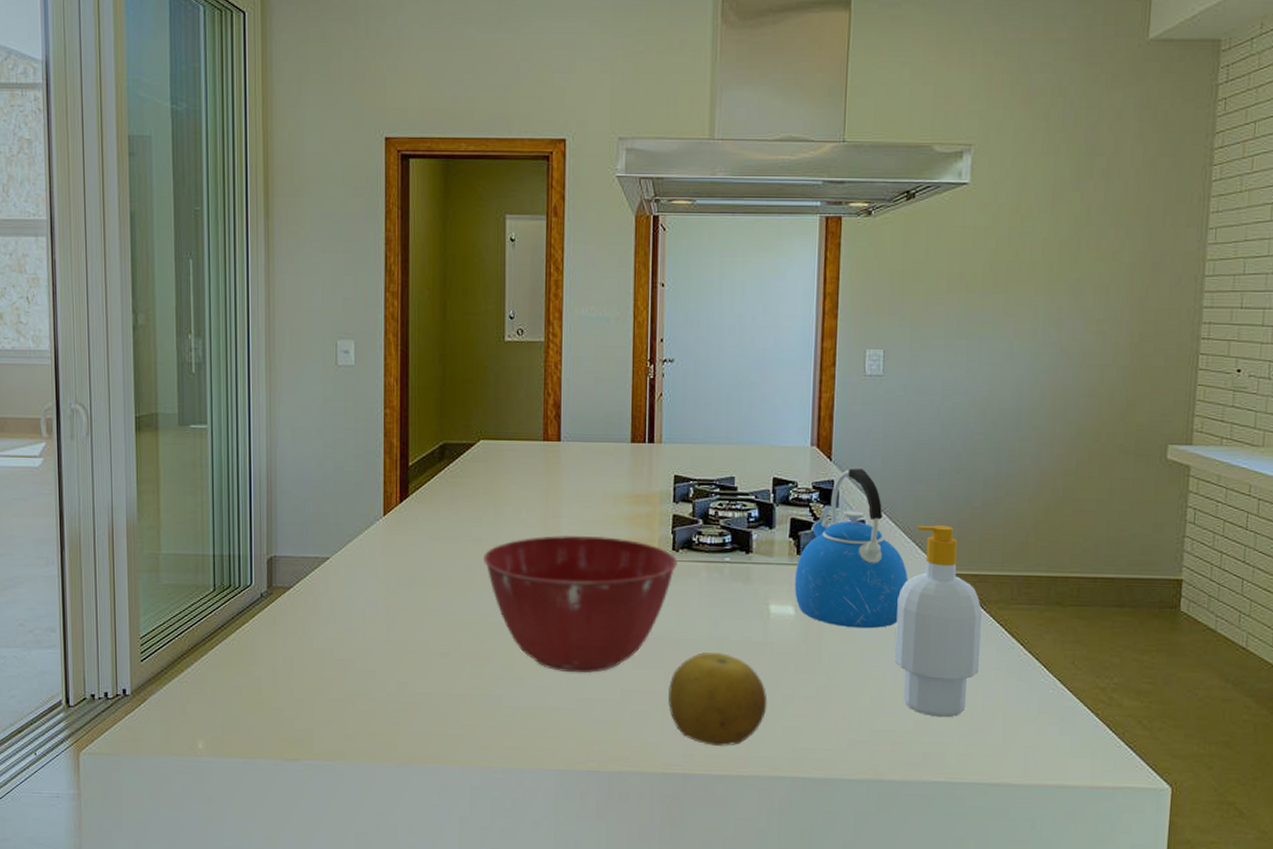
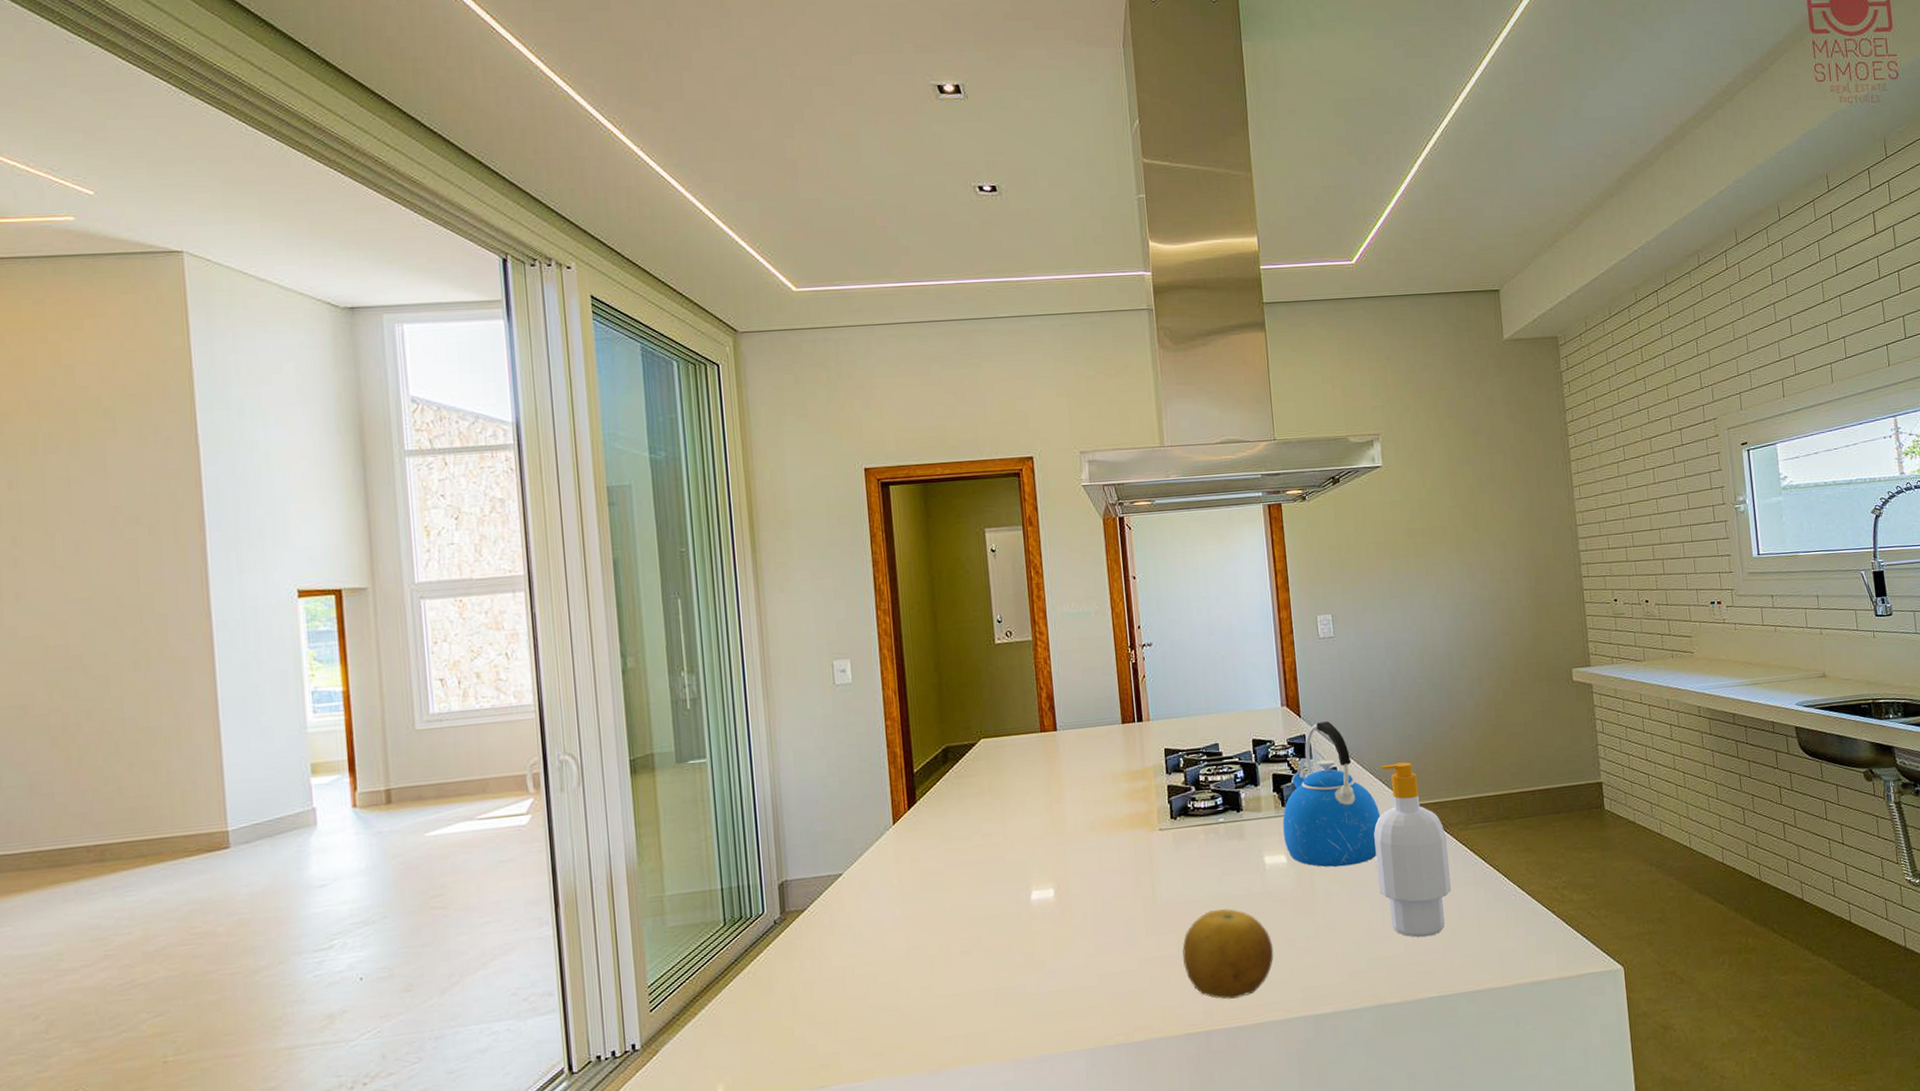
mixing bowl: present [484,535,677,673] -> none [995,814,1177,951]

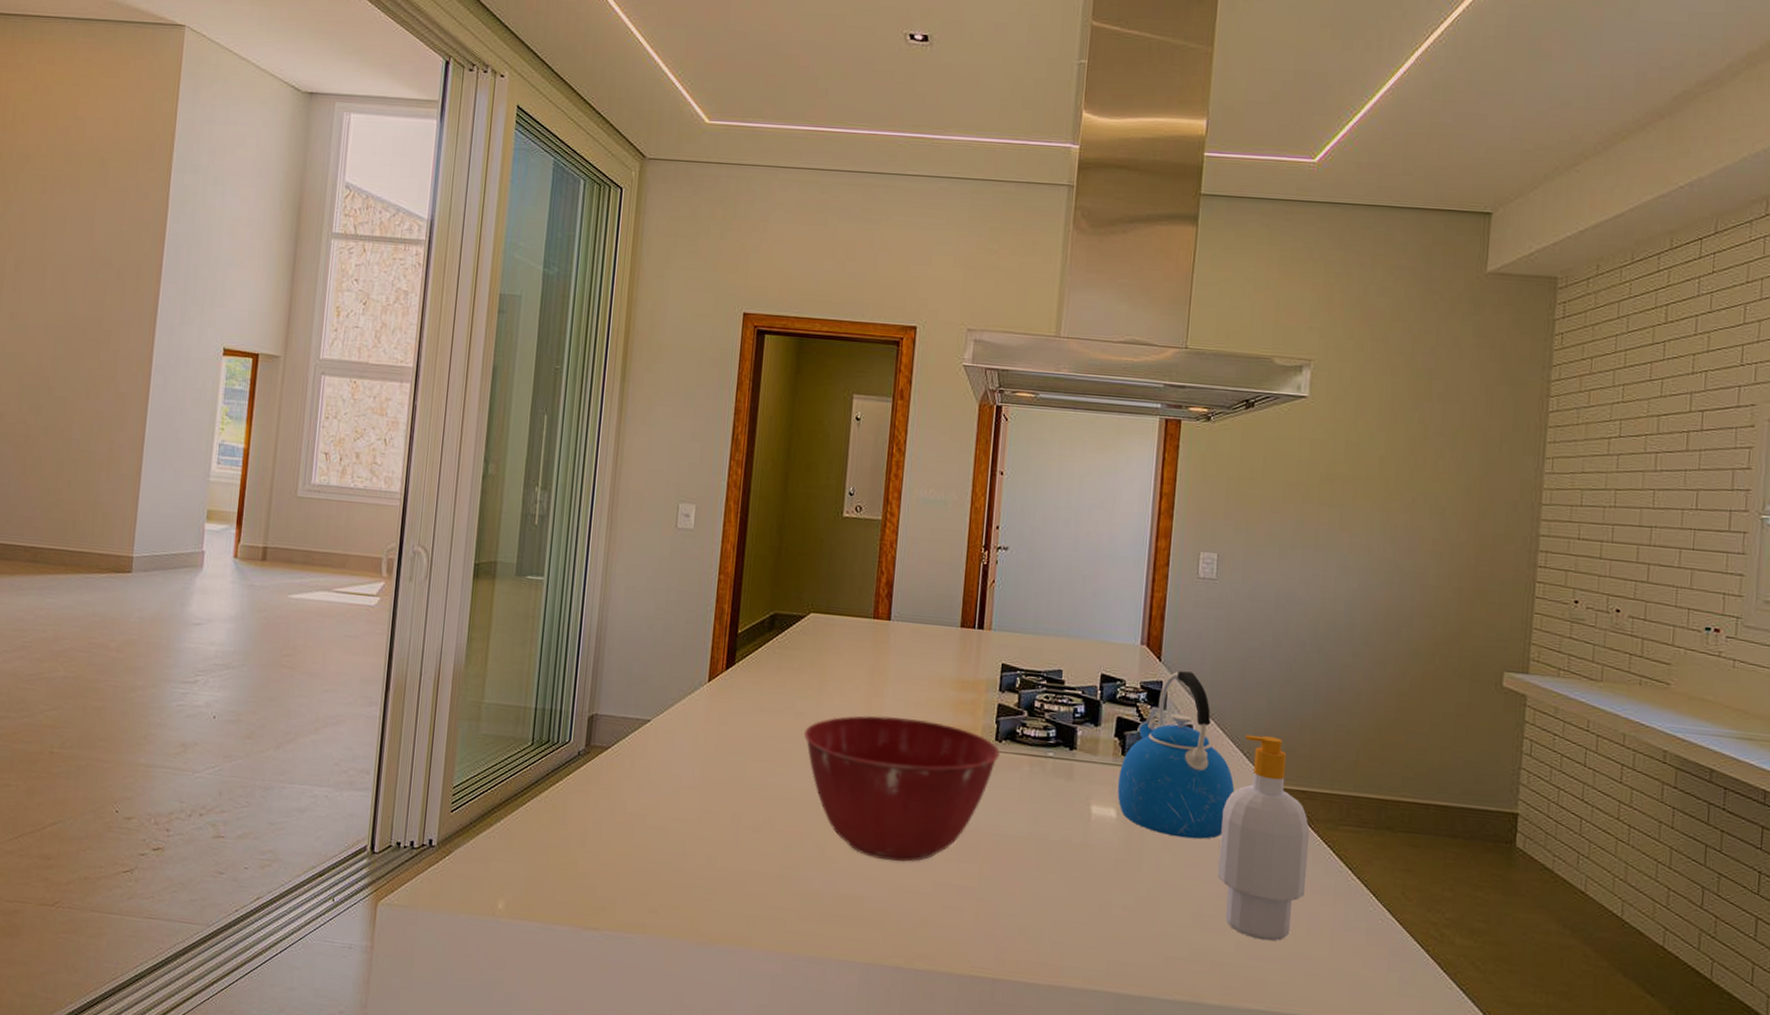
mixing bowl: none [995,814,1177,951] -> present [804,715,1000,862]
fruit: present [1182,909,1274,1000] -> none [981,850,1084,952]

